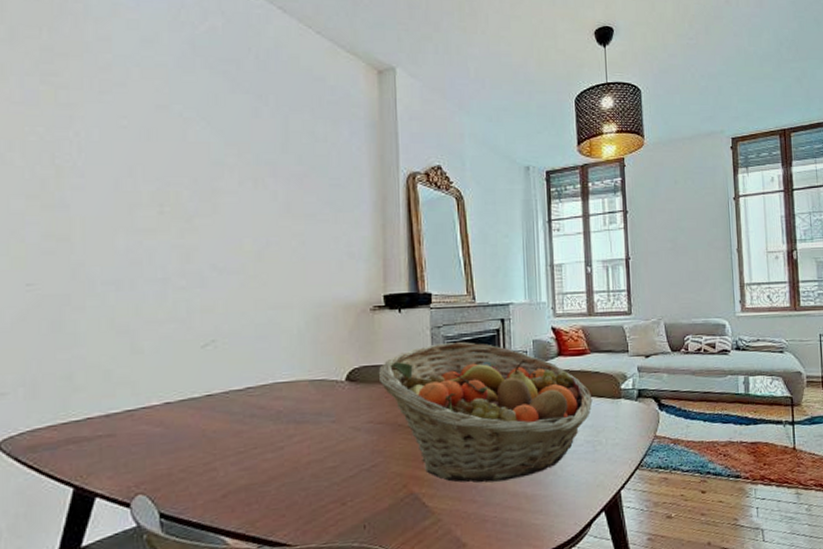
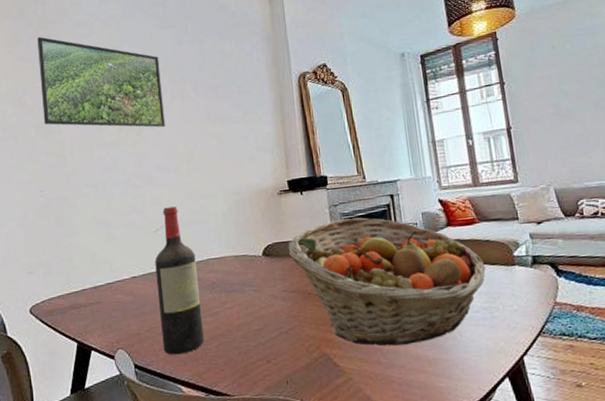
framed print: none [36,74,229,217] -> present [36,37,166,128]
wine bottle: none [200,317,261,500] -> present [155,206,204,355]

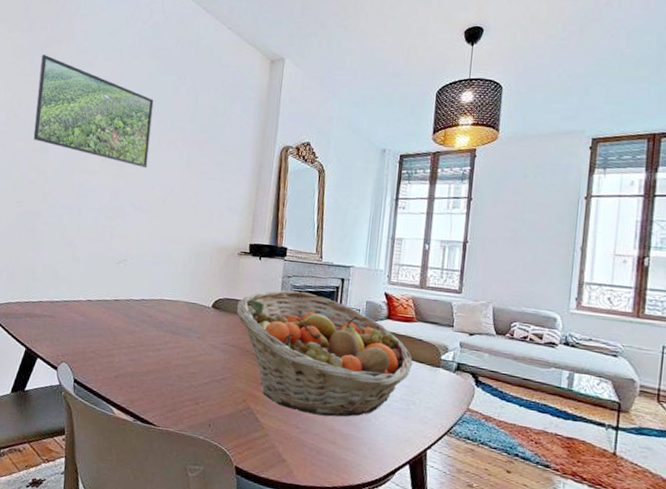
wine bottle: present [155,206,204,355] -> none [103,243,150,380]

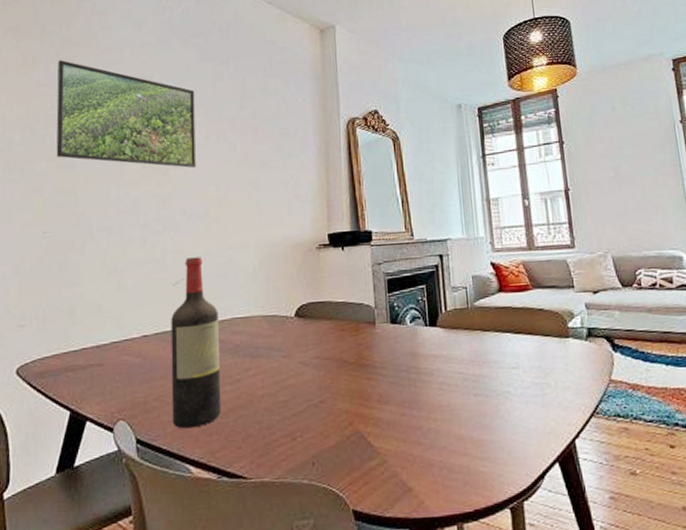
wine bottle: none [103,243,150,380] -> present [171,257,221,429]
fruit basket: present [236,290,413,417] -> none [324,278,538,424]

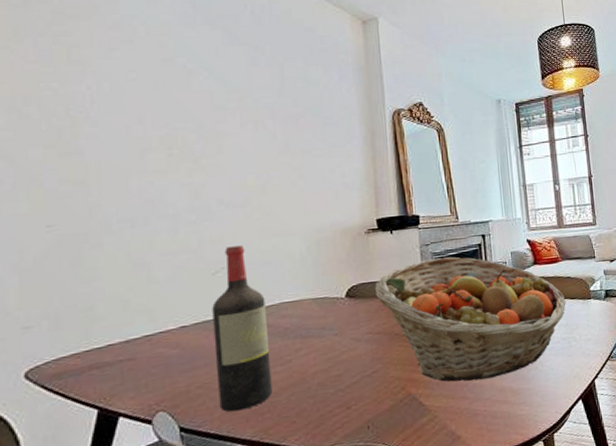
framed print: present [56,60,197,169] -> none [49,34,233,157]
fruit basket: none [324,278,538,424] -> present [374,256,566,382]

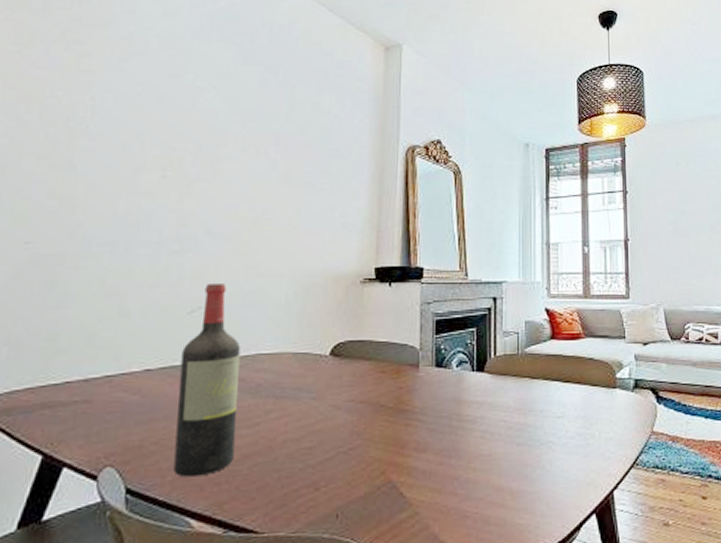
fruit basket: present [374,256,566,382] -> none [363,320,586,474]

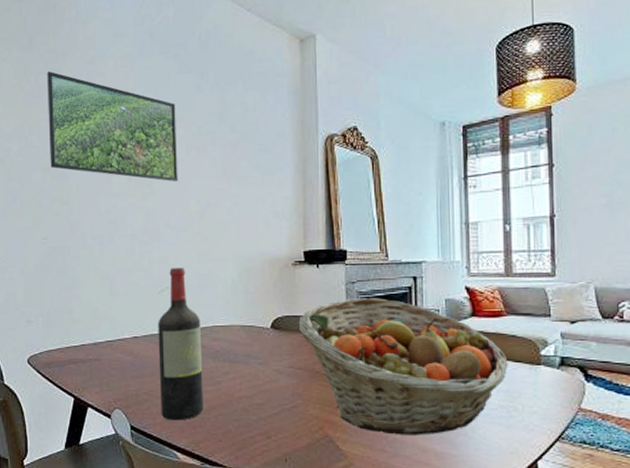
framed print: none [51,42,234,184] -> present [46,71,178,182]
fruit basket: none [363,320,586,474] -> present [298,298,508,435]

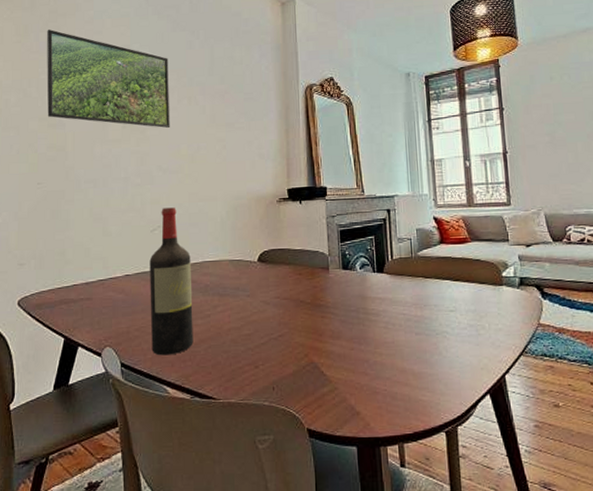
fruit basket: present [298,298,508,435] -> none [283,230,475,358]

